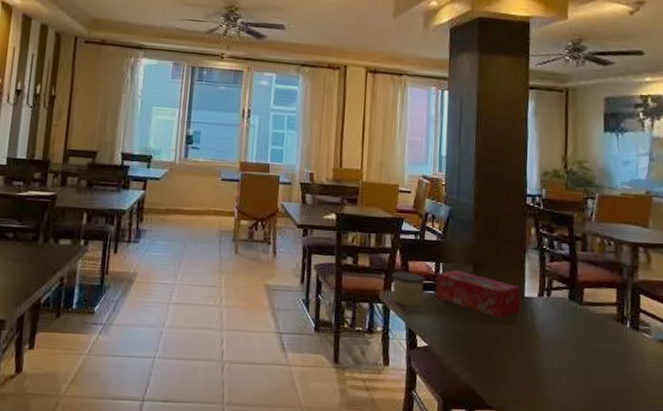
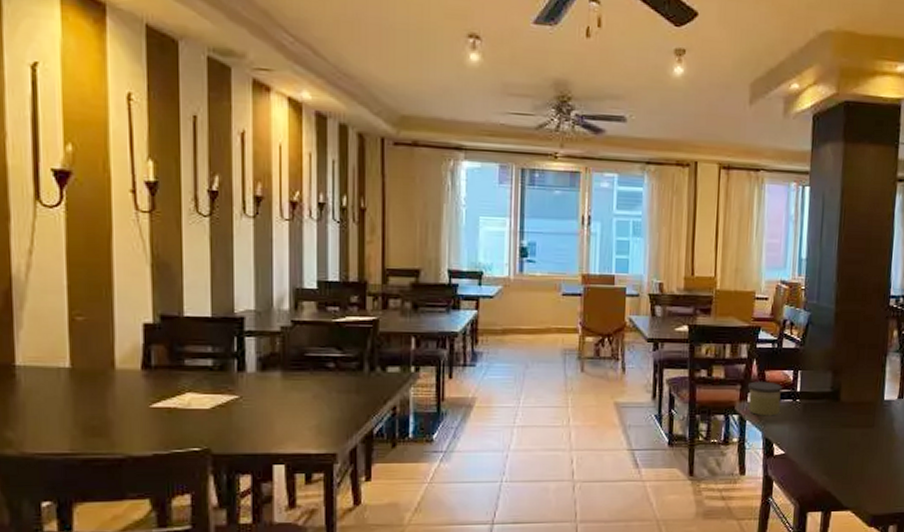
tissue box: present [436,270,520,318] -> none [793,378,880,422]

